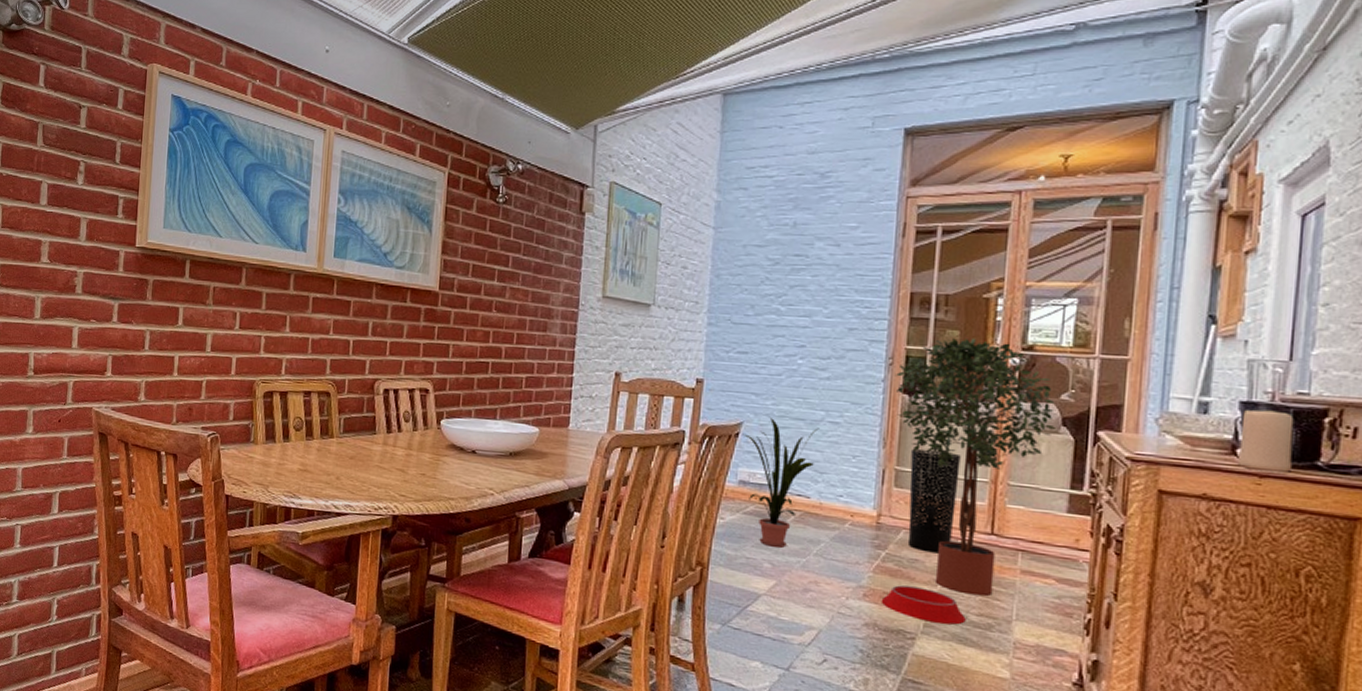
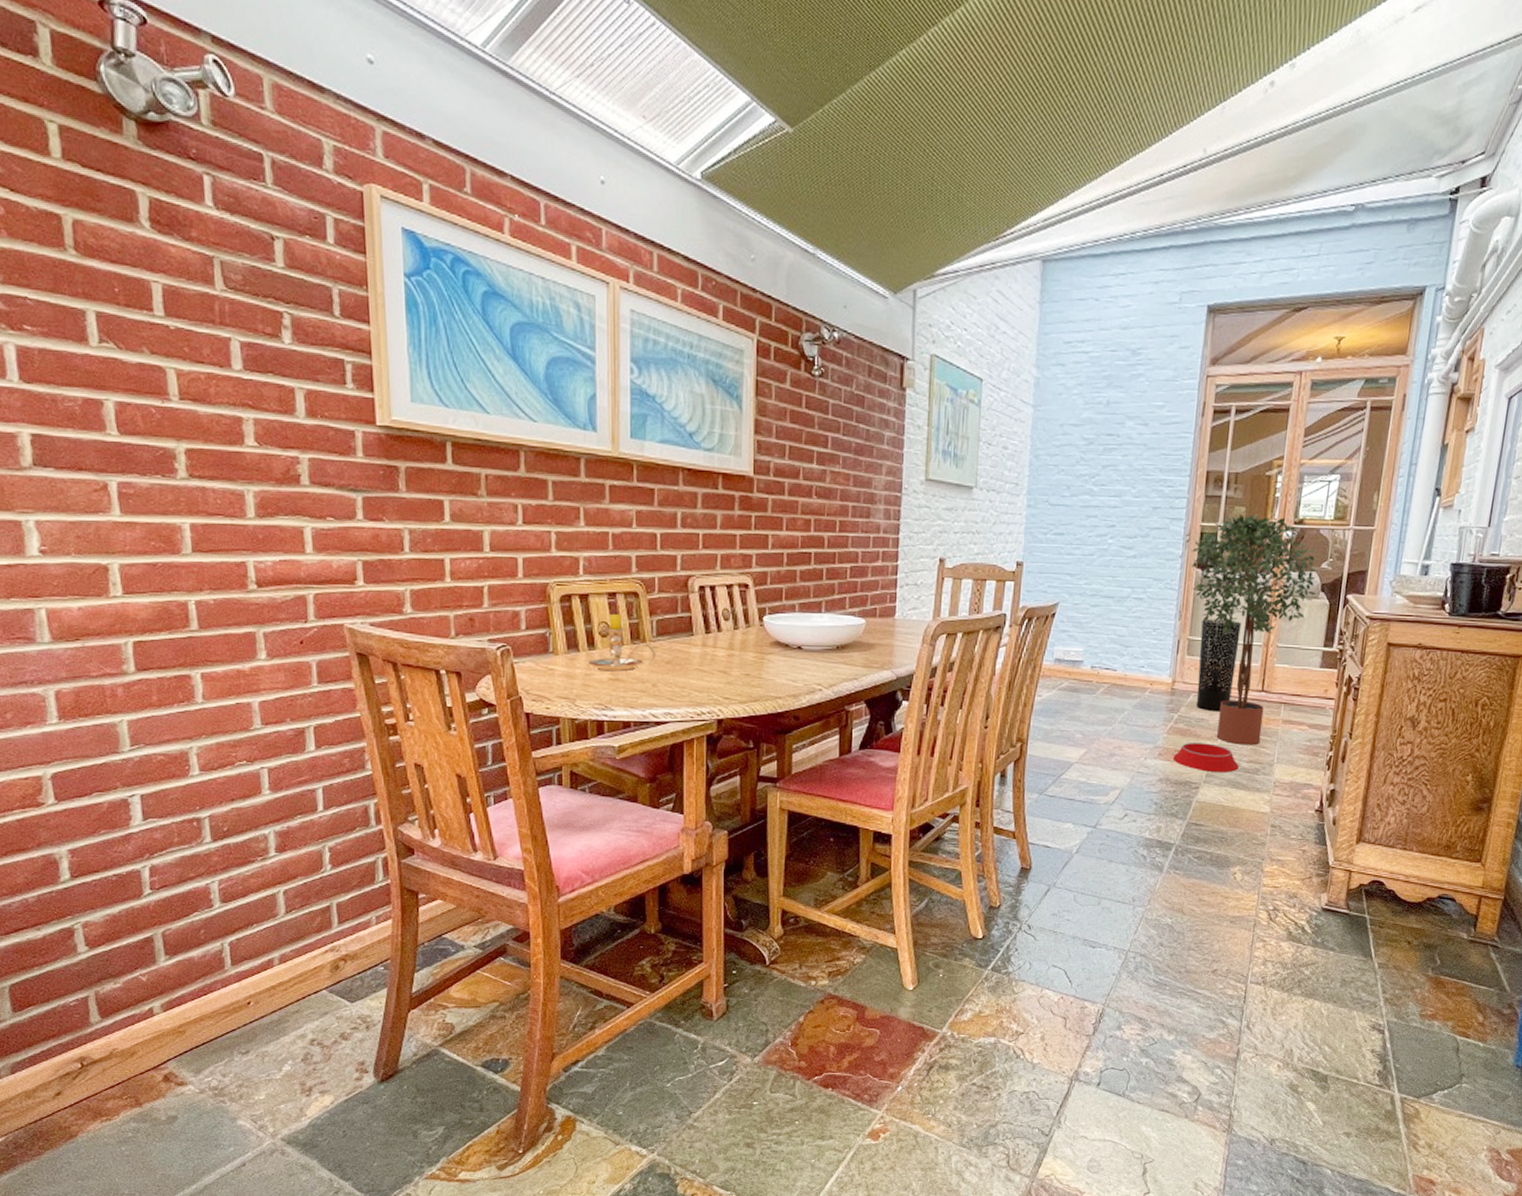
candlestick: none [282,410,342,464] -> present [589,613,656,672]
house plant: present [742,418,819,549] -> none [1058,597,1126,720]
candle: present [1236,409,1294,474] -> none [1444,570,1487,623]

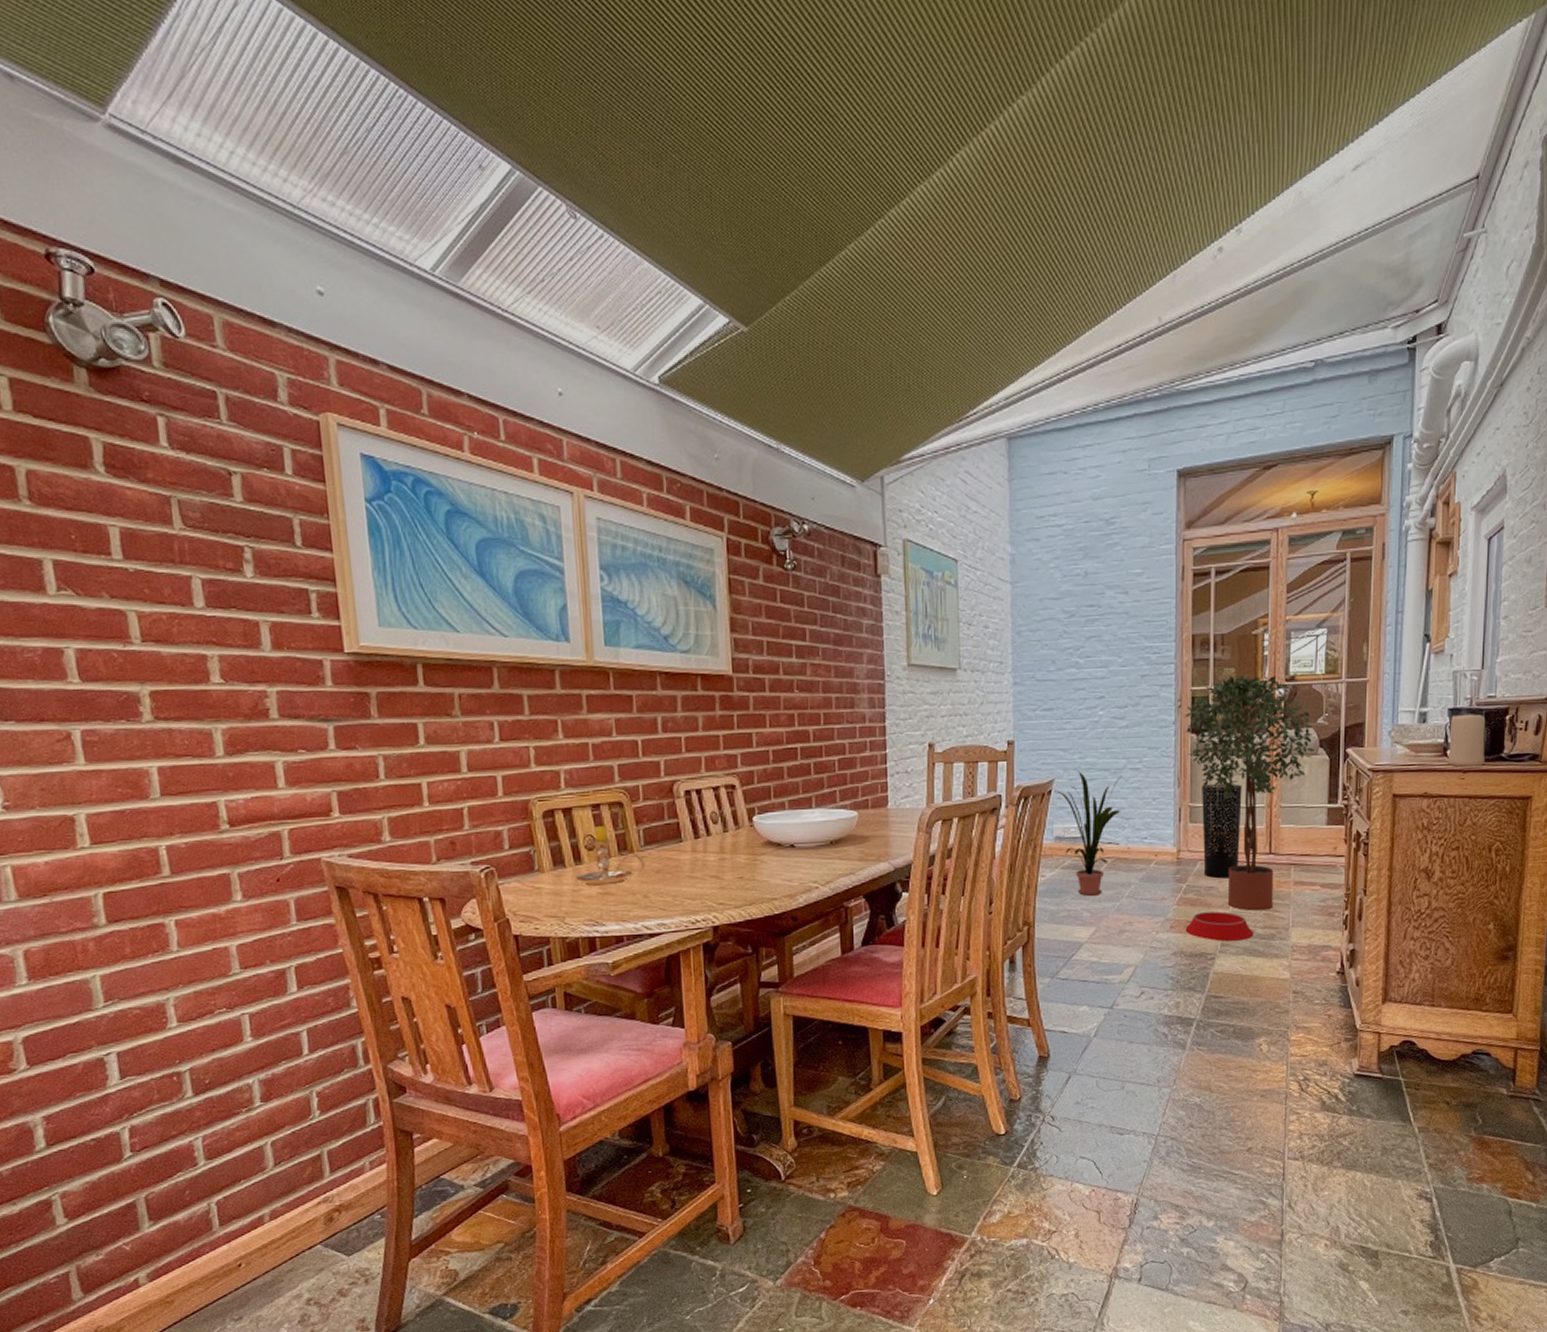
house plant: none [1058,597,1126,720] -> present [1054,772,1122,897]
candle: none [1444,570,1487,623] -> present [1447,714,1486,768]

